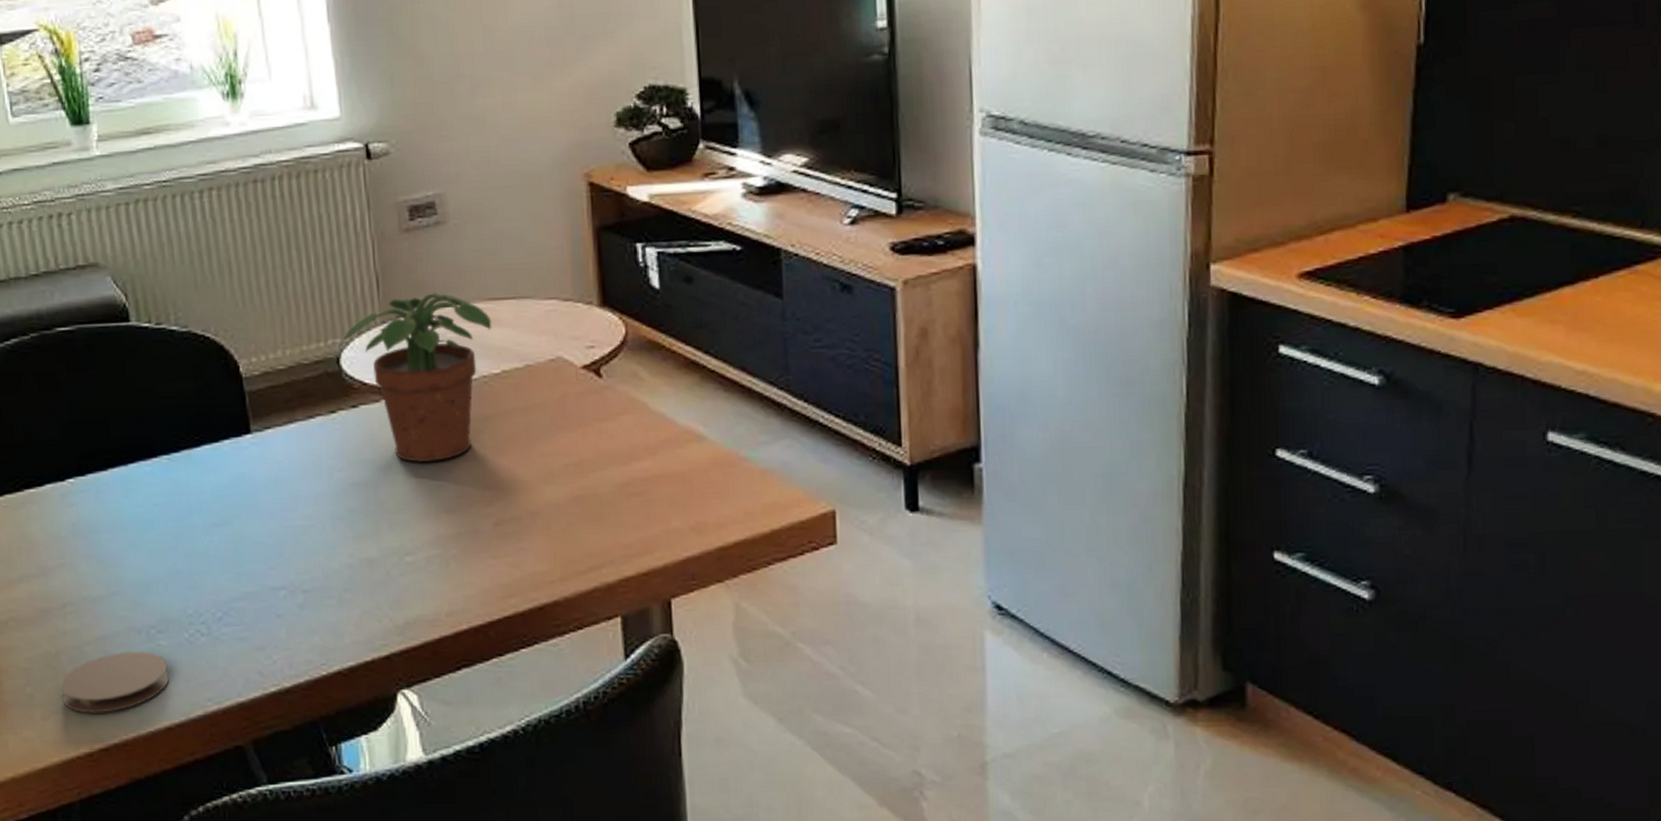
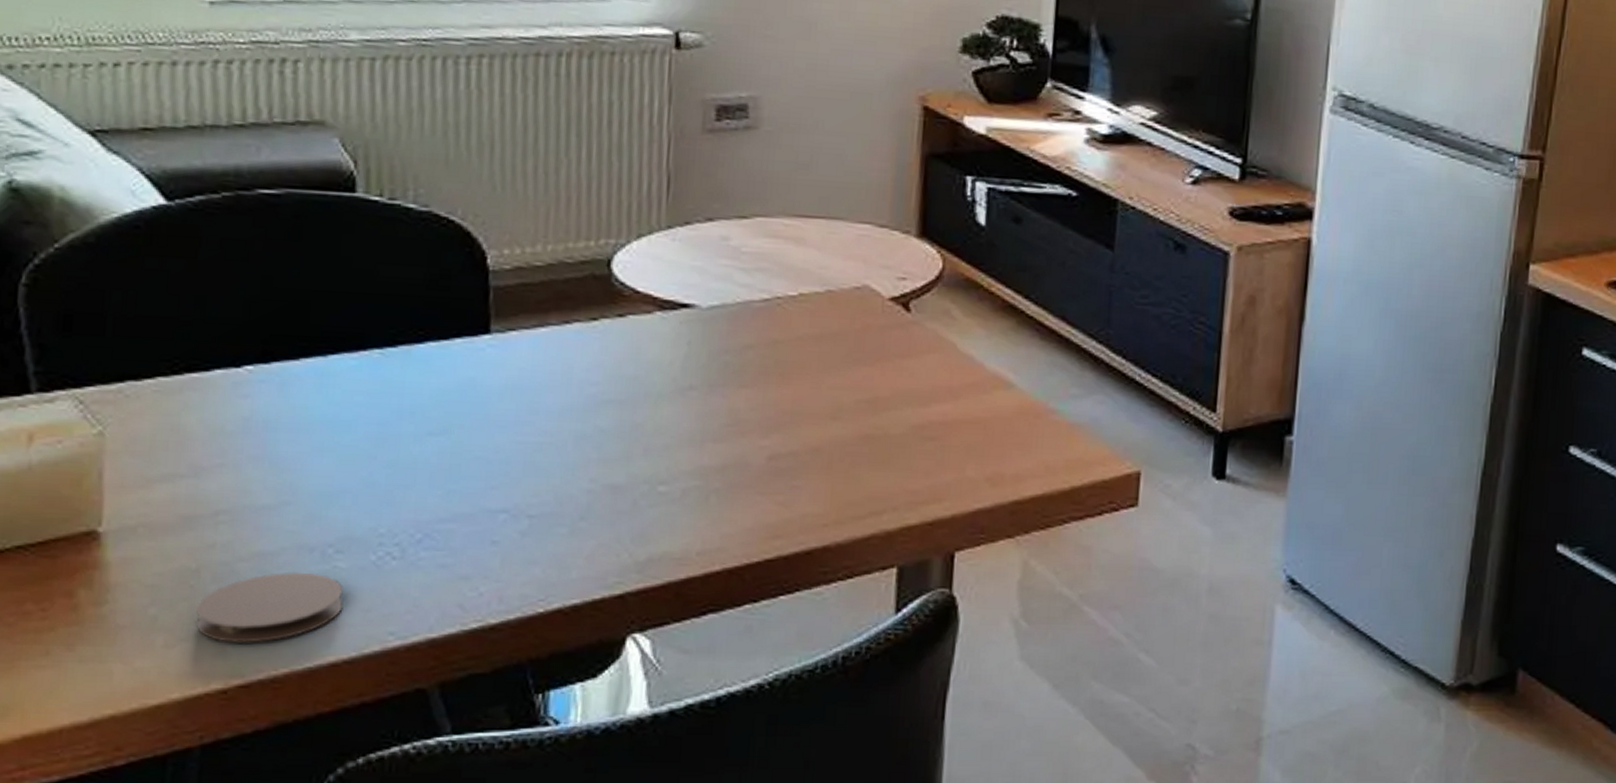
potted plant: present [342,291,492,463] -> none [617,200,795,385]

